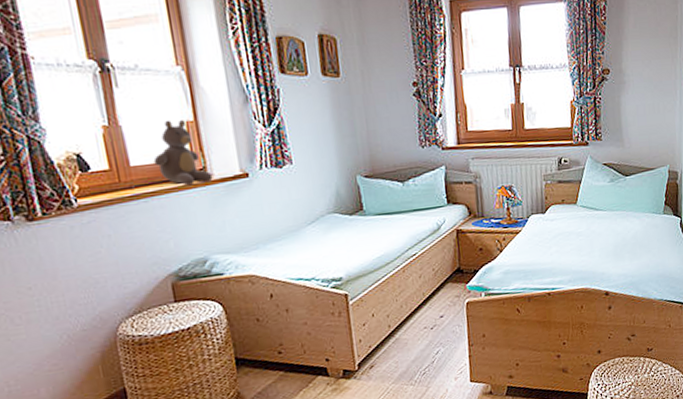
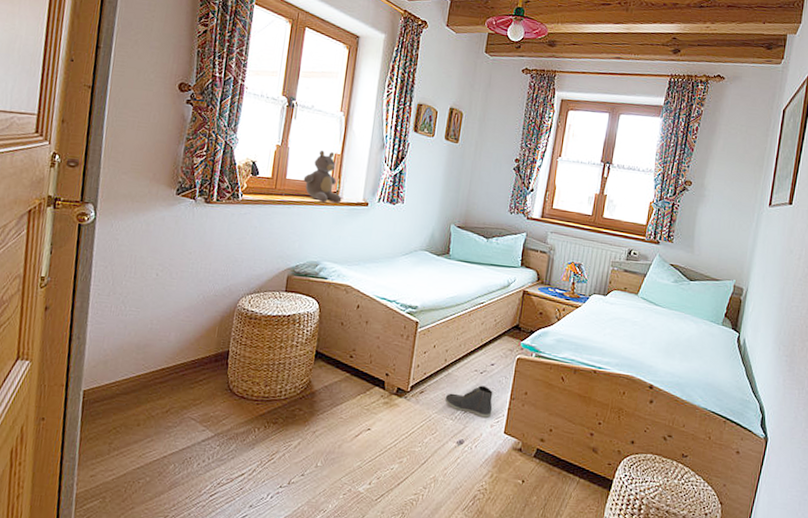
sneaker: none [398,340,453,374] -> present [445,385,493,419]

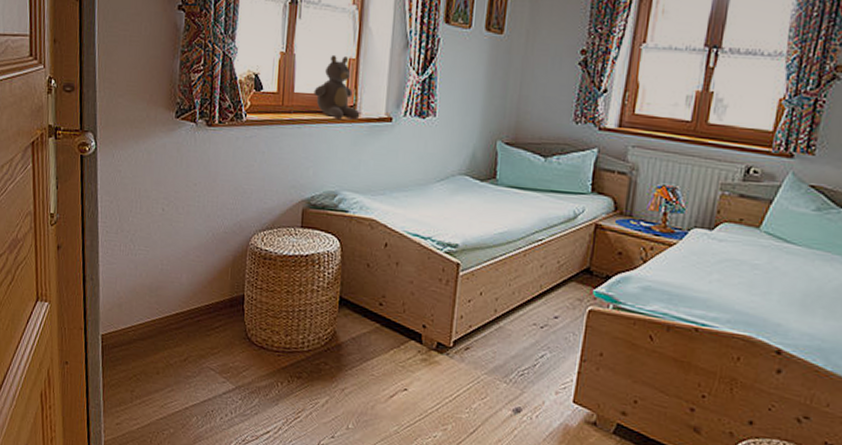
sneaker: present [445,385,493,419] -> none [496,343,558,384]

